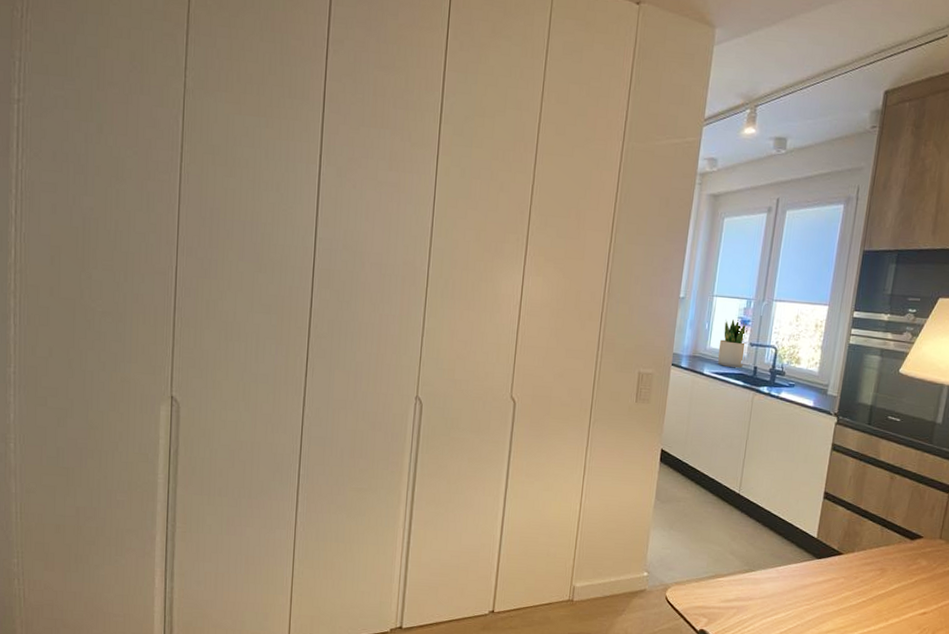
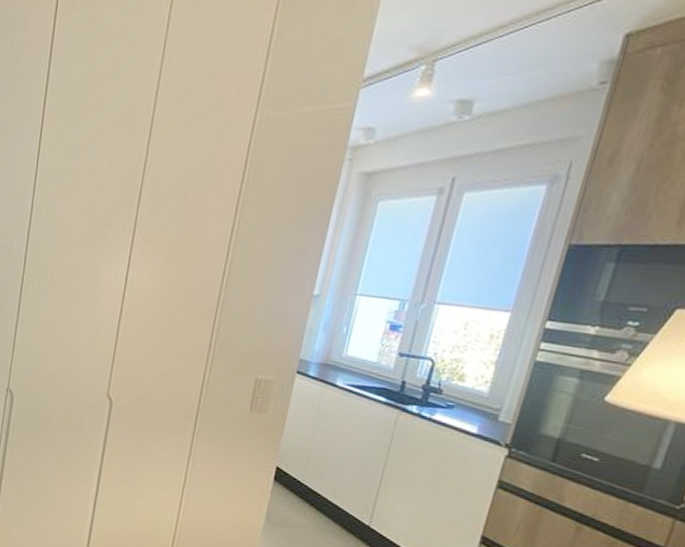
planter: present [718,319,749,369] -> none [355,322,399,382]

